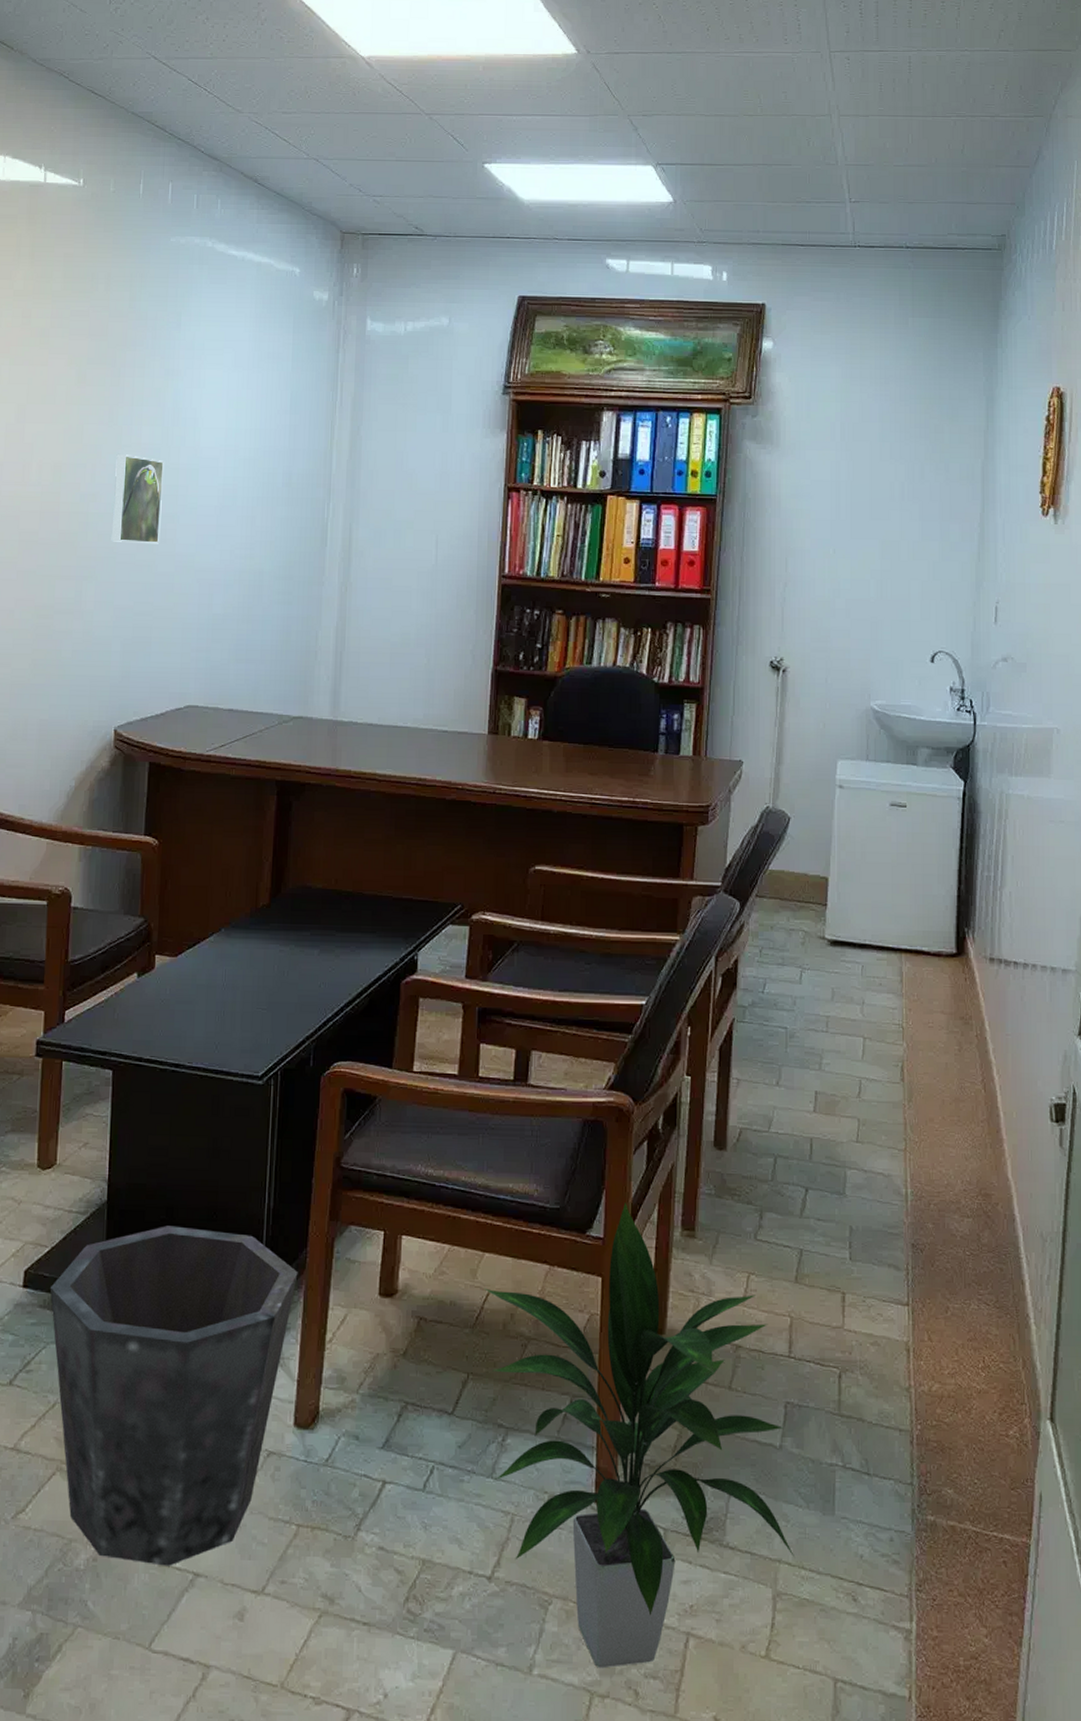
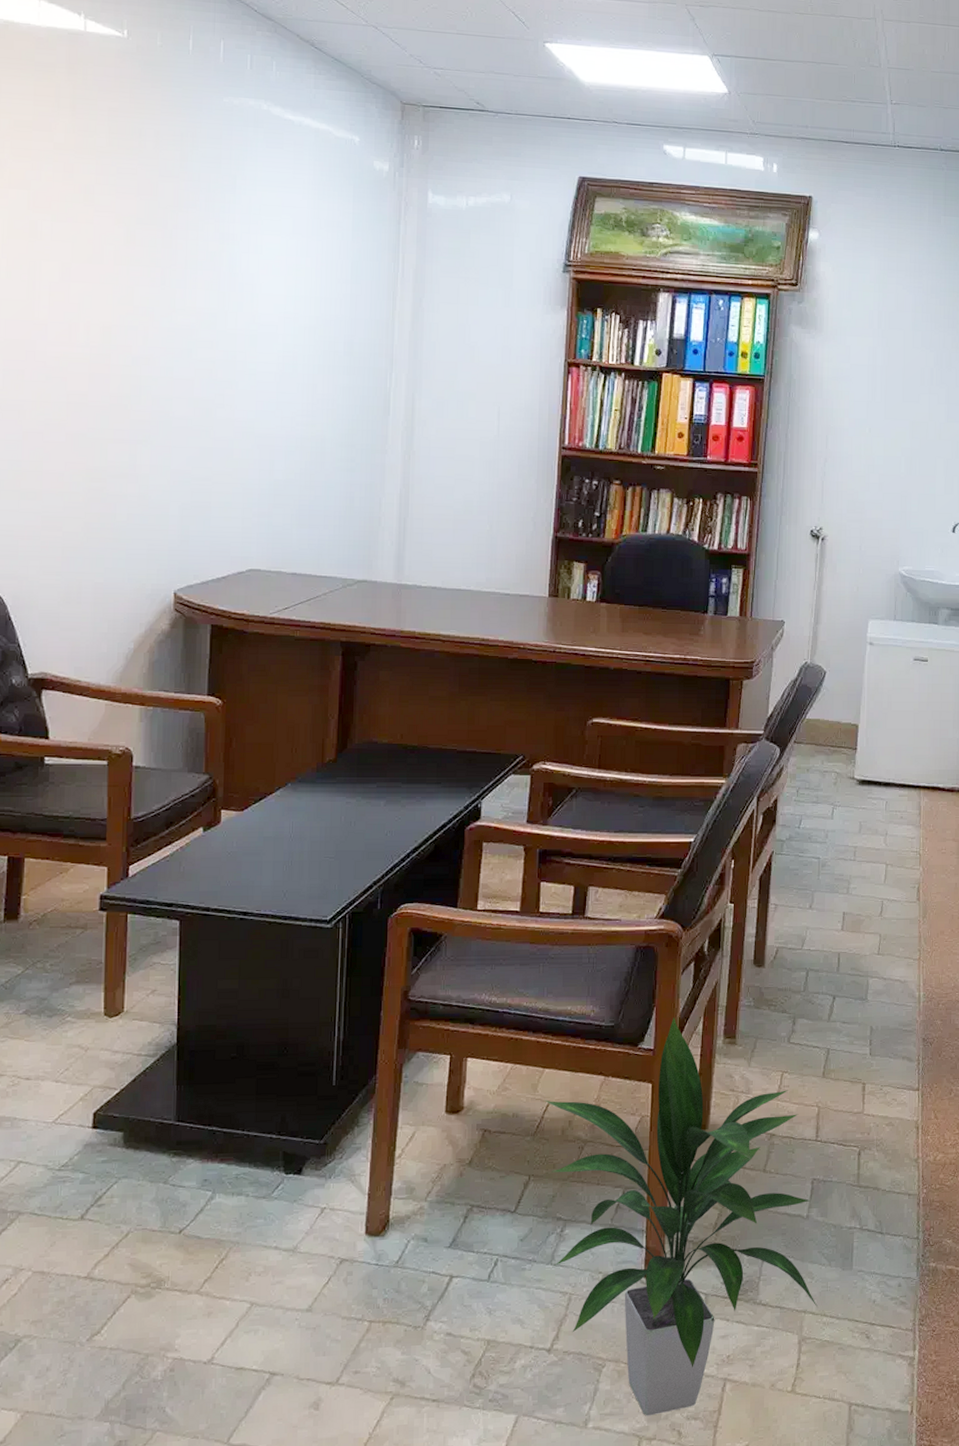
waste bin: present [49,1226,298,1566] -> none [120,1062,368,1369]
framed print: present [111,454,164,544] -> none [166,318,220,410]

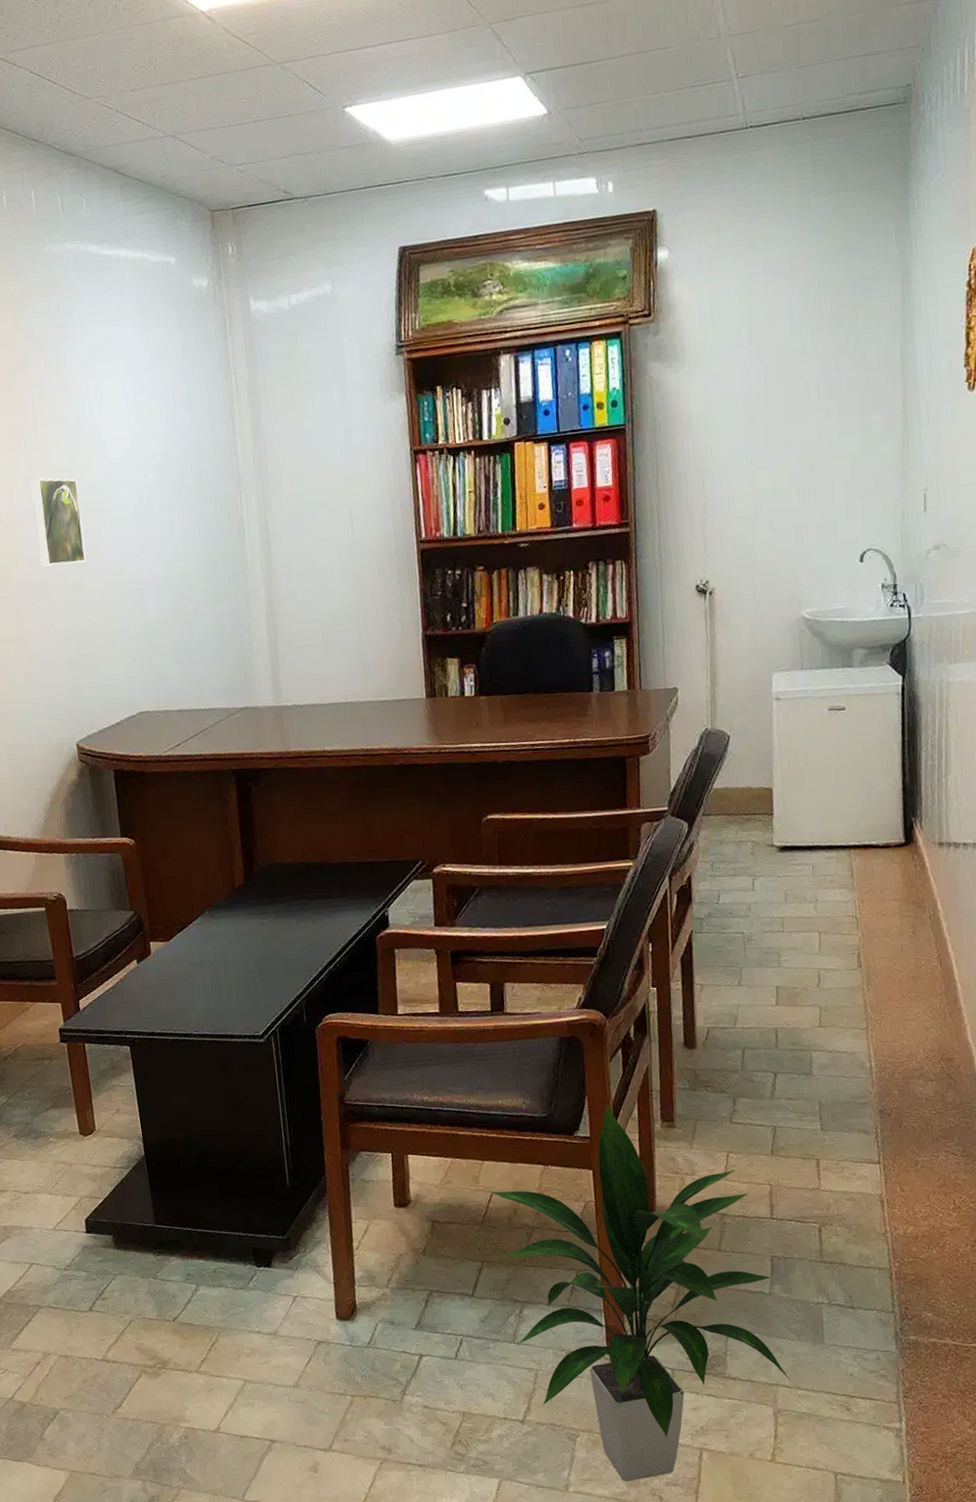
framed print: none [166,318,220,410] -> present [30,478,86,567]

